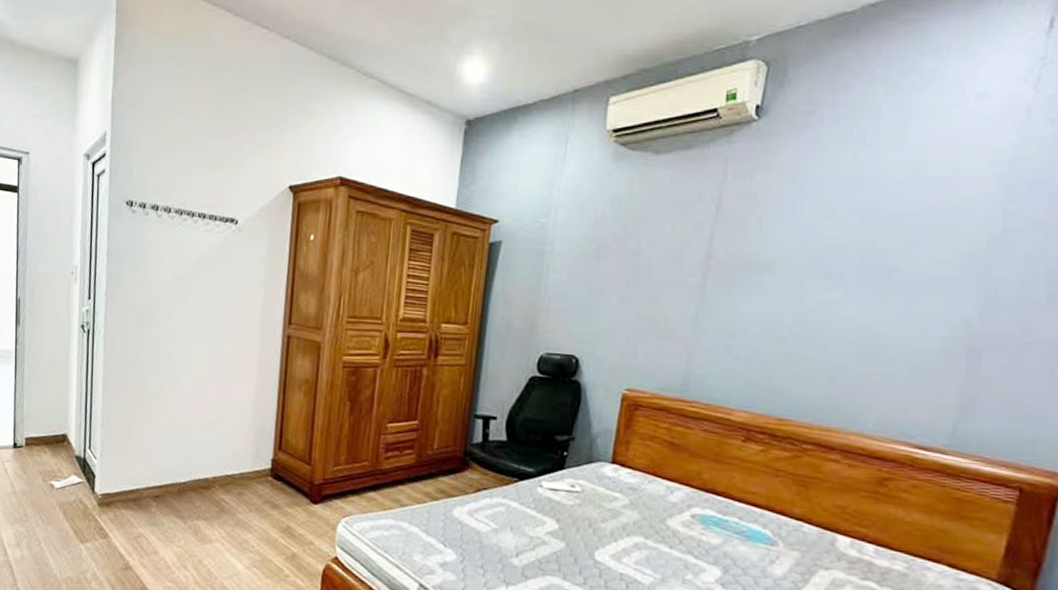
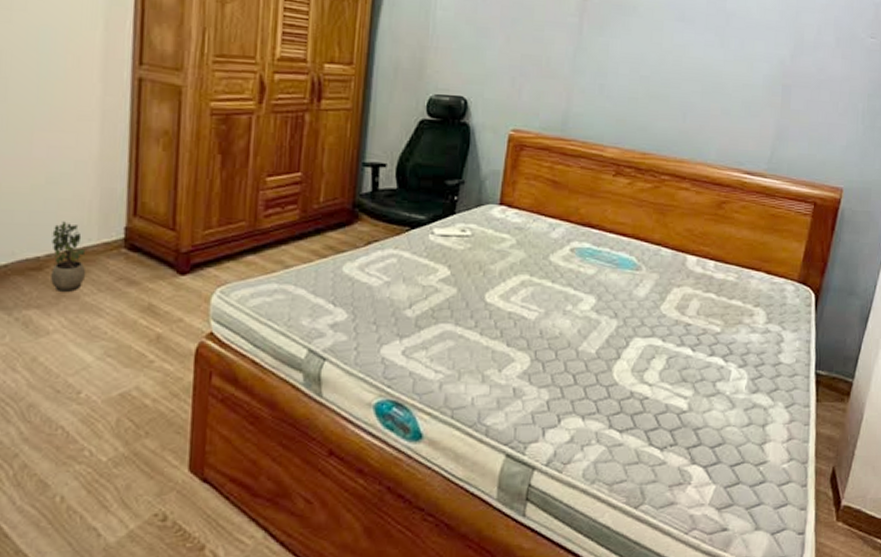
potted plant: none [215,450,242,510] -> present [51,221,87,293]

